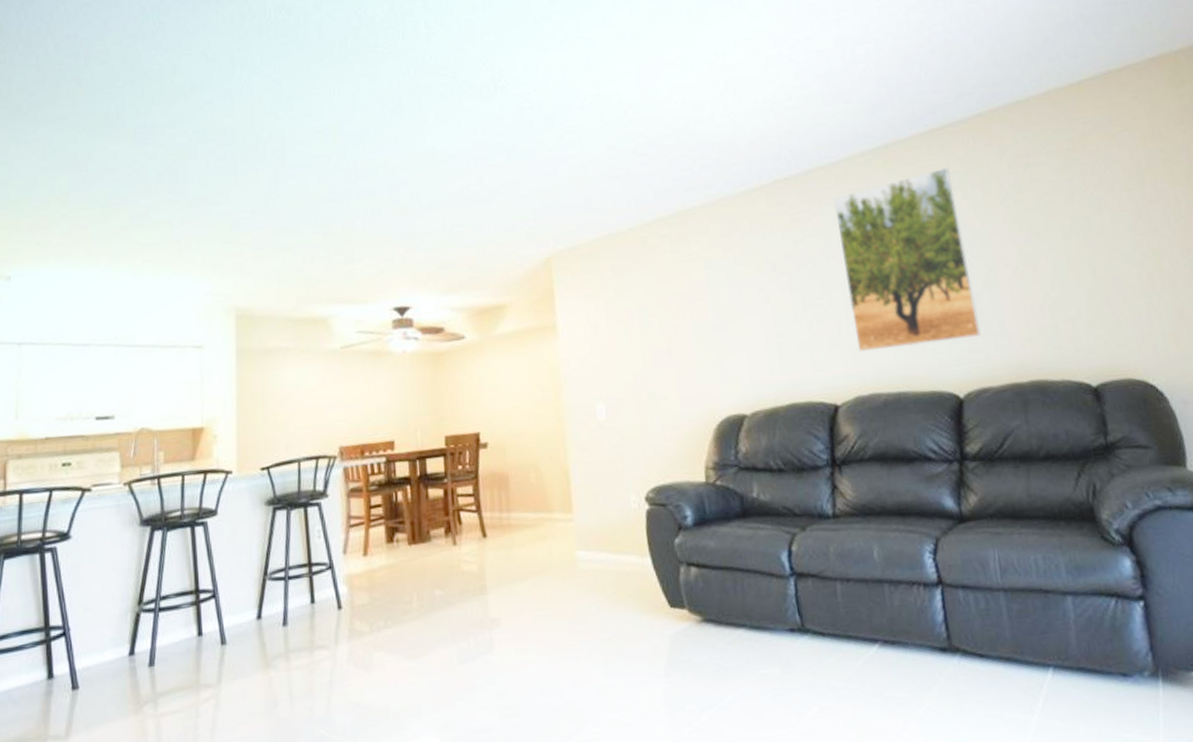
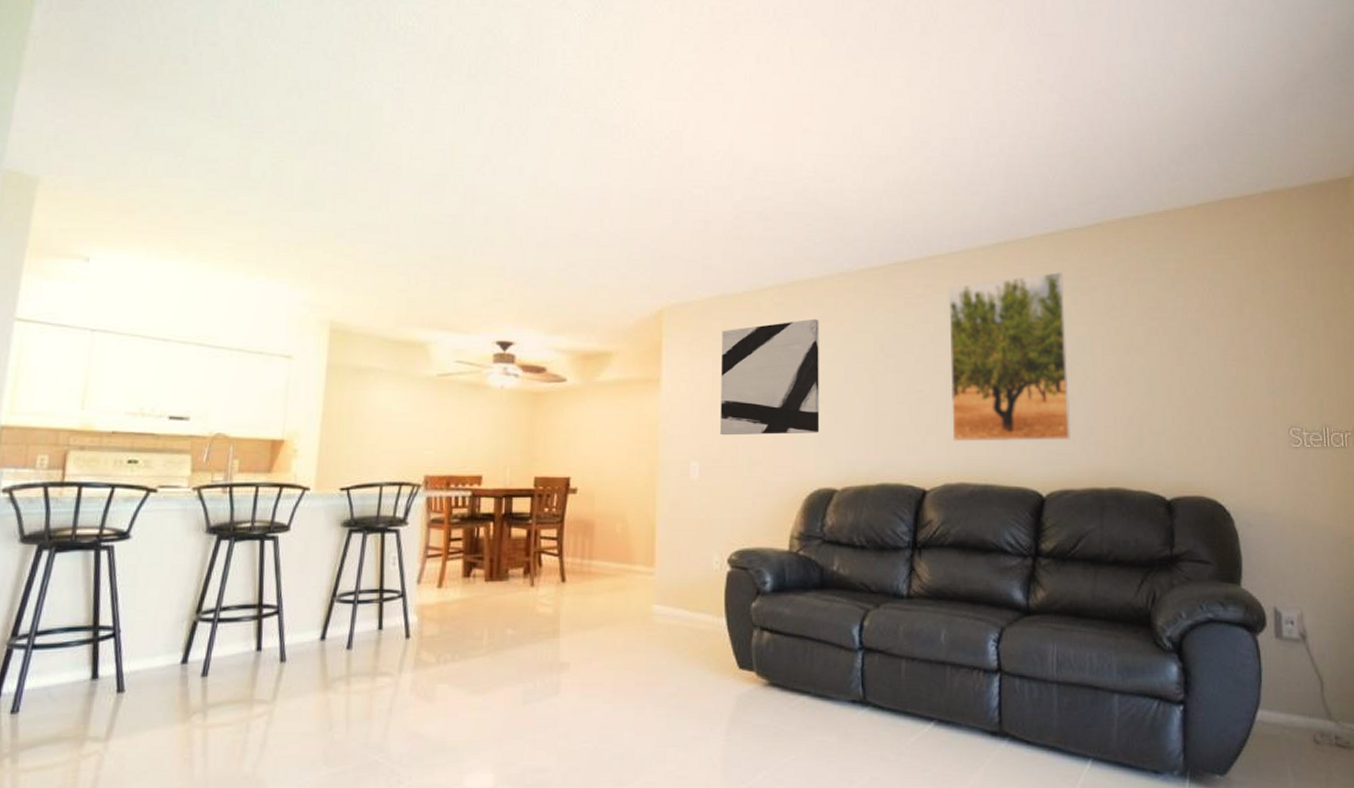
wall art: none [611,246,721,374] -> present [720,318,820,436]

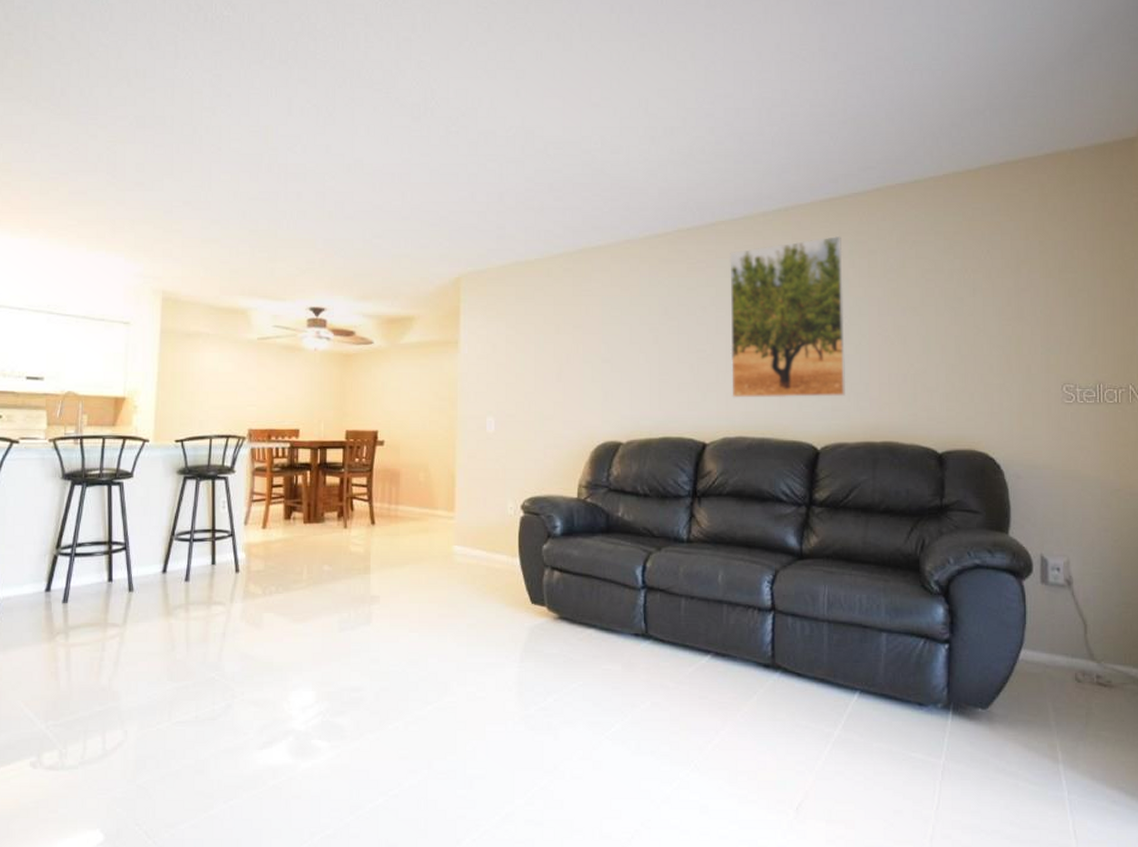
wall art: present [720,318,820,436] -> none [514,283,606,393]

